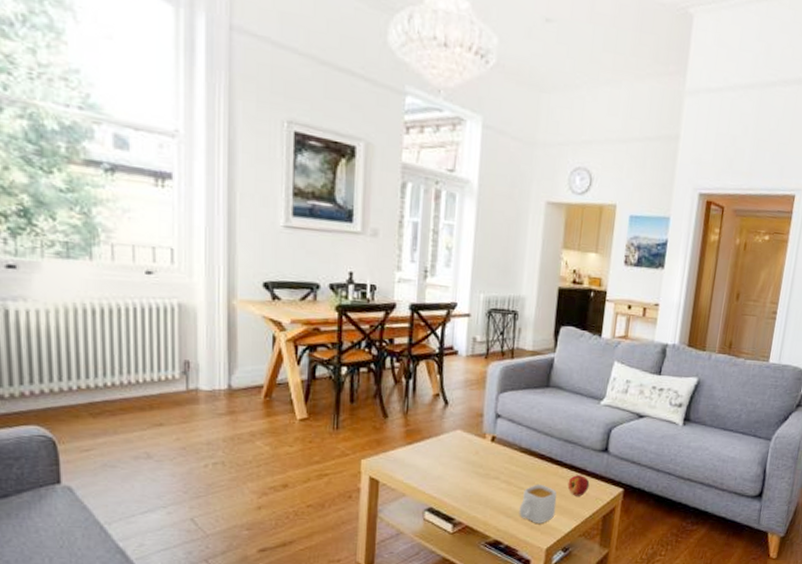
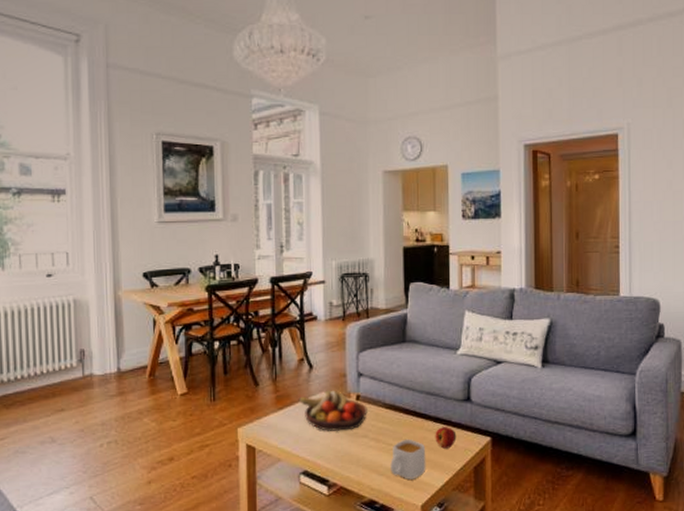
fruit bowl: none [431,428,502,471] -> present [299,390,368,431]

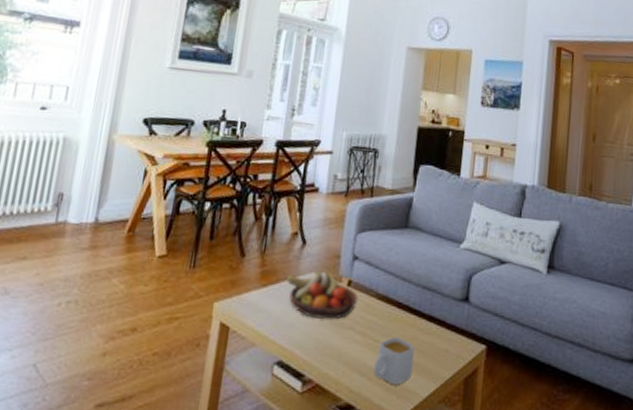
apple: present [435,427,457,449] -> none [426,327,450,353]

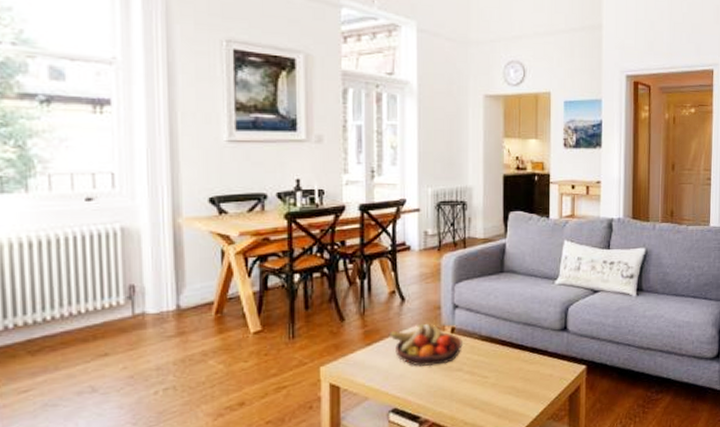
mug: present [373,336,415,385] -> none [485,370,522,411]

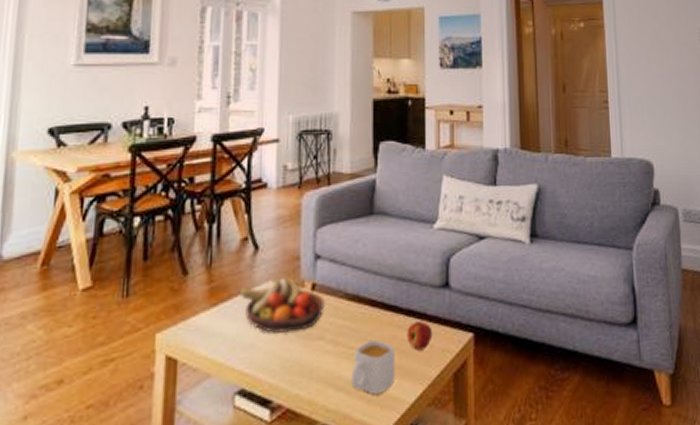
mug: none [485,370,522,411] -> present [351,339,396,394]
apple: none [531,357,553,379] -> present [407,321,433,351]

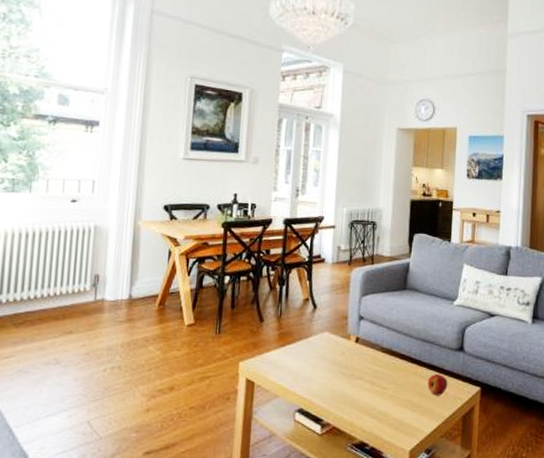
fruit bowl: present [239,278,325,333] -> none [301,330,365,372]
mug: present [351,339,396,394] -> none [383,383,418,424]

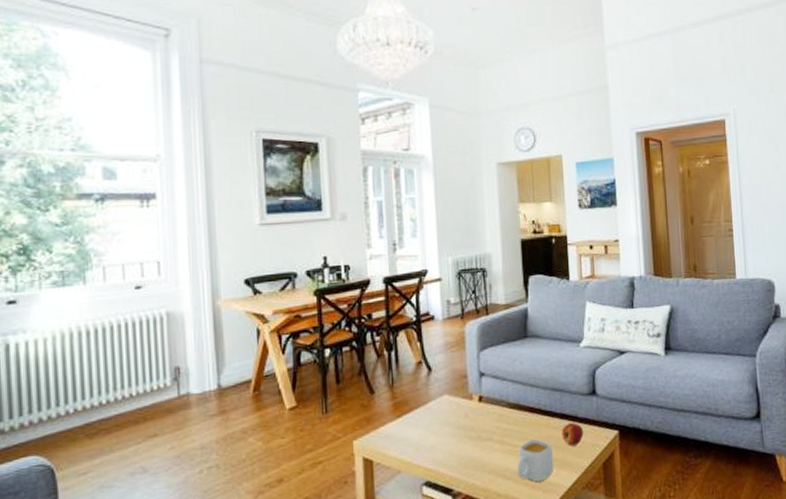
mug: none [383,383,418,424] -> present [517,438,554,482]

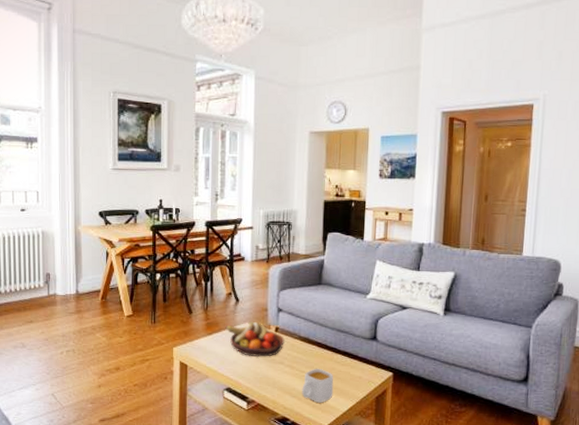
fruit bowl: none [418,393,491,437] -> present [226,321,285,357]
apple: present [561,423,584,446] -> none [342,360,362,379]

